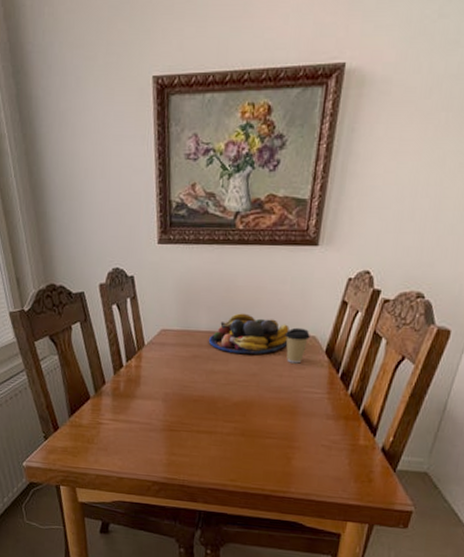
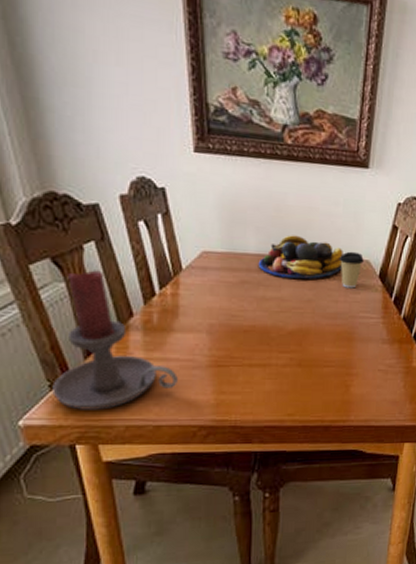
candle holder: none [46,345,137,460] -> present [52,270,178,410]

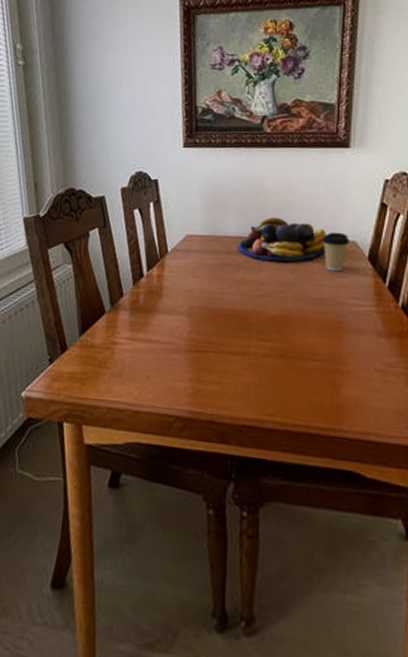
candle holder: present [52,270,178,410] -> none [51,253,158,389]

